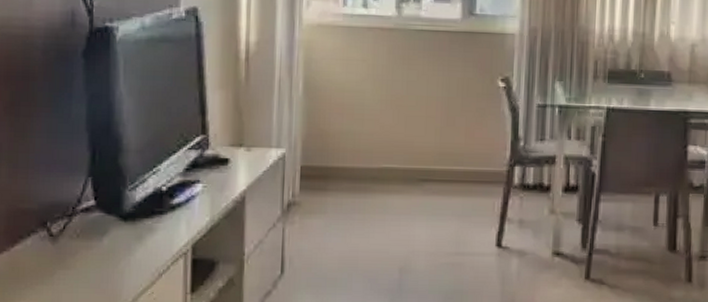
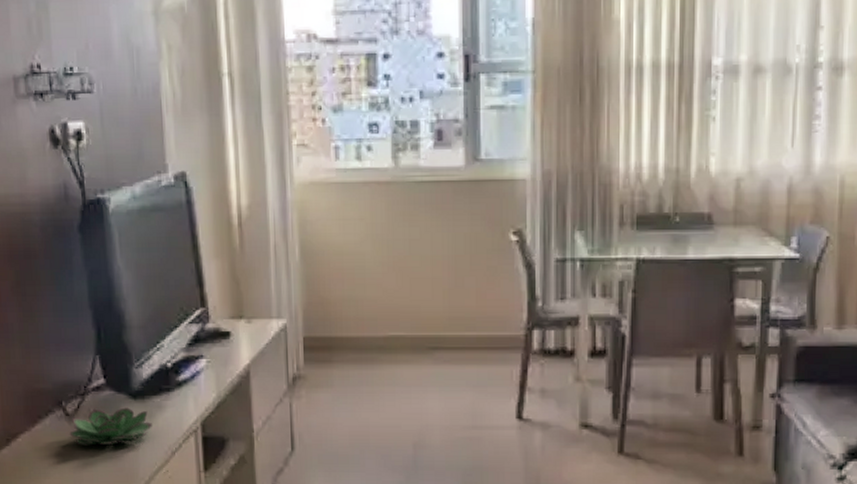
succulent plant: none [52,229,141,267] -> present [69,407,152,446]

